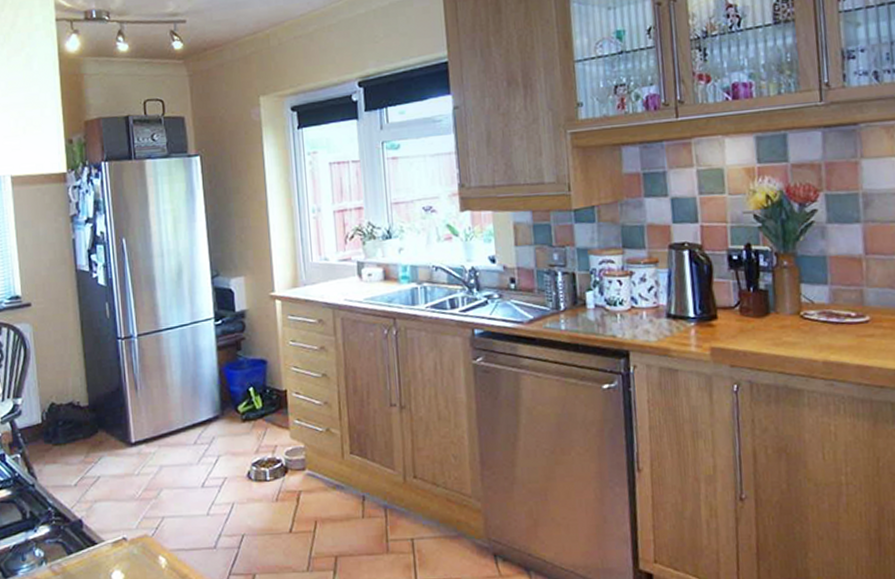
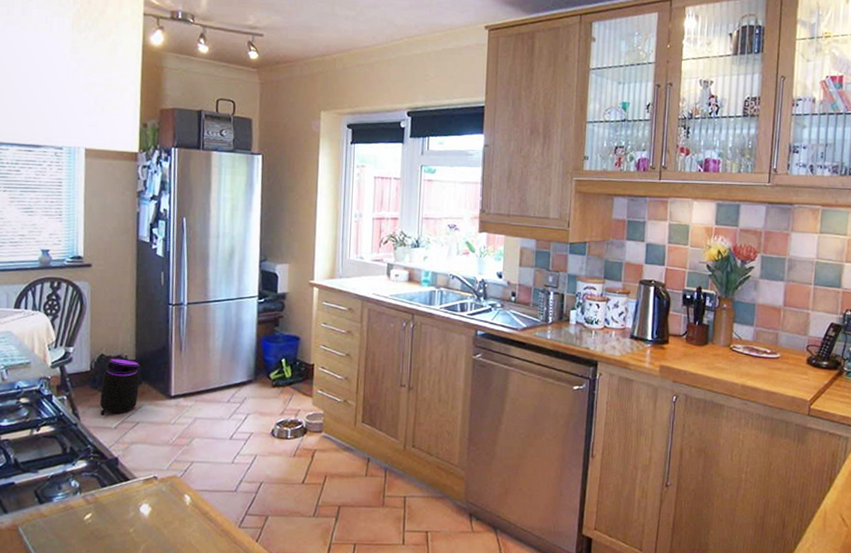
trash can: none [55,405,96,472] -> present [100,358,141,415]

